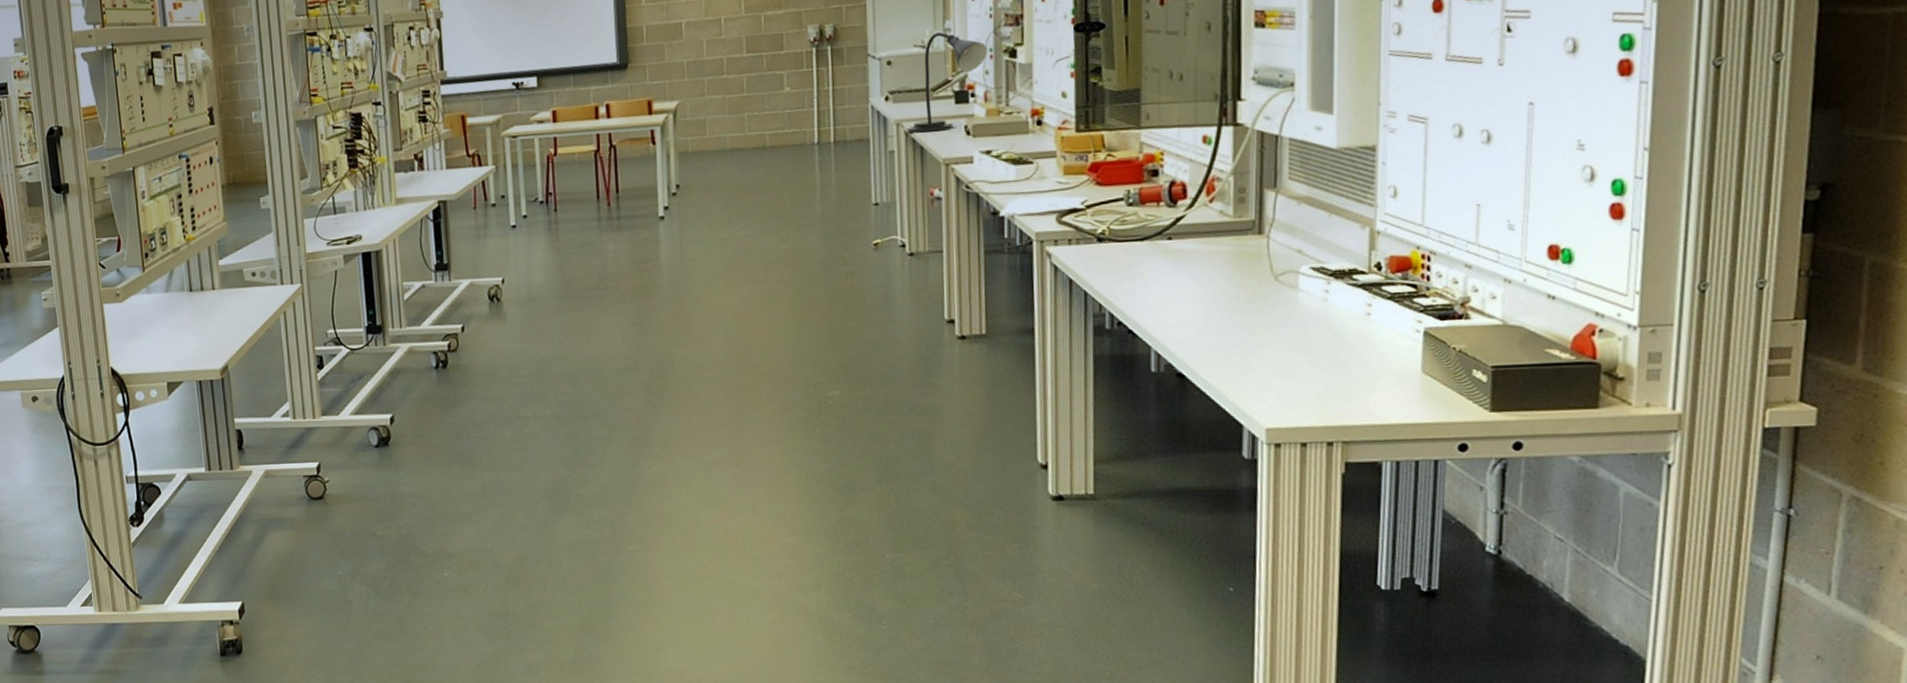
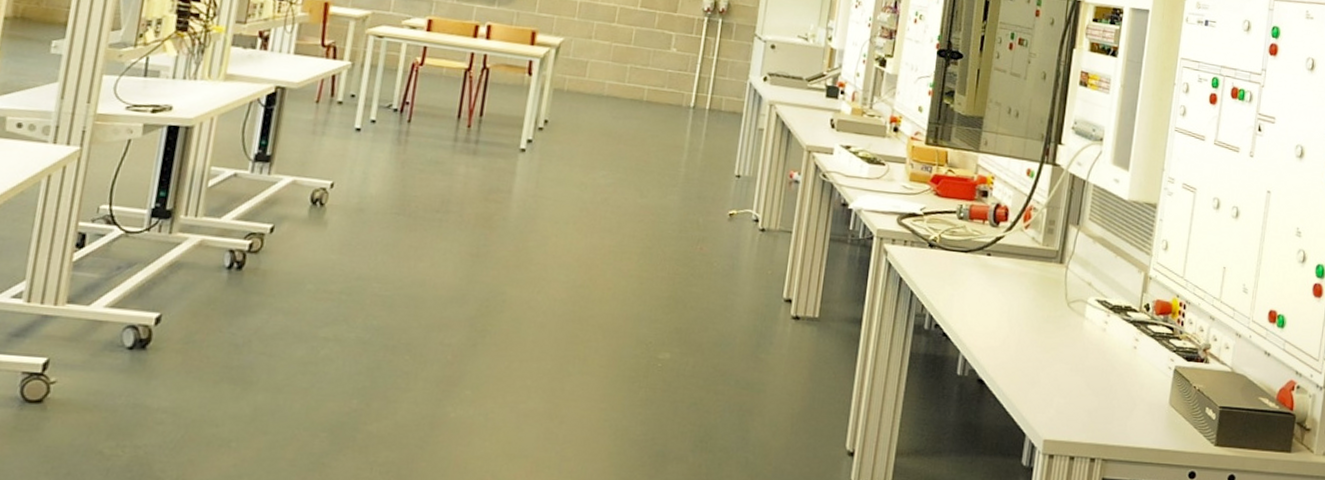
desk lamp: present [906,31,988,134] -> none [778,28,862,120]

